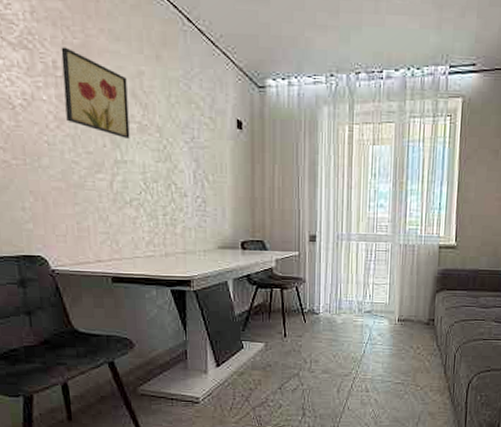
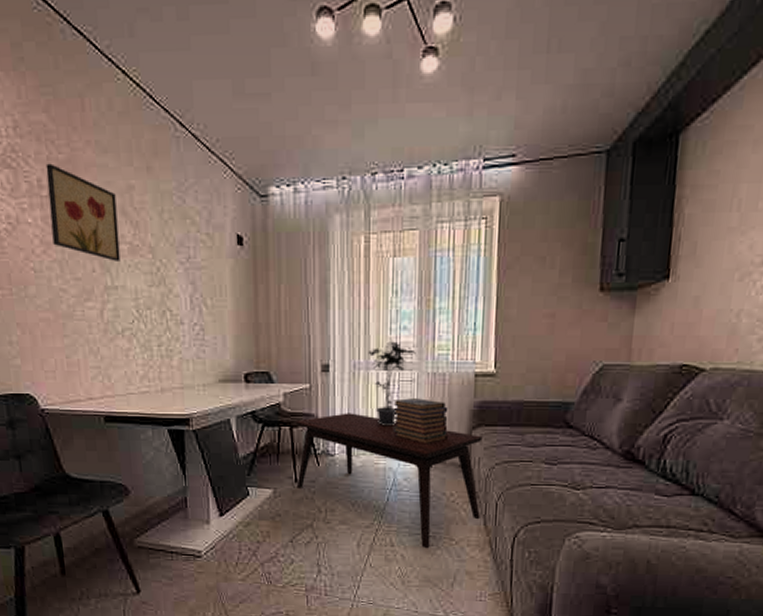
coffee table: none [285,277,445,394] -> present [295,413,483,549]
potted plant: none [349,214,392,289] -> present [368,338,417,426]
book stack: none [369,265,417,305] -> present [393,398,449,445]

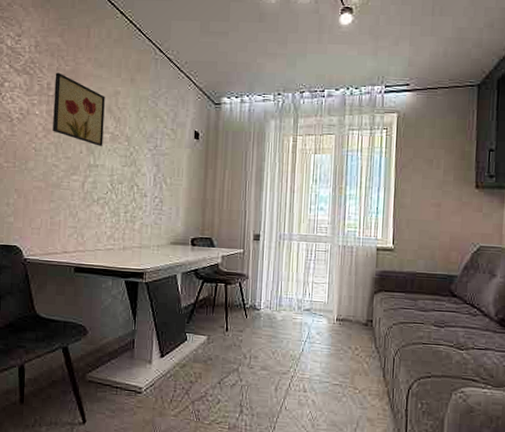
coffee table: present [295,413,483,549] -> none [227,274,383,396]
potted plant: present [368,338,417,426] -> none [291,216,331,288]
book stack: present [393,398,449,445] -> none [309,265,355,305]

